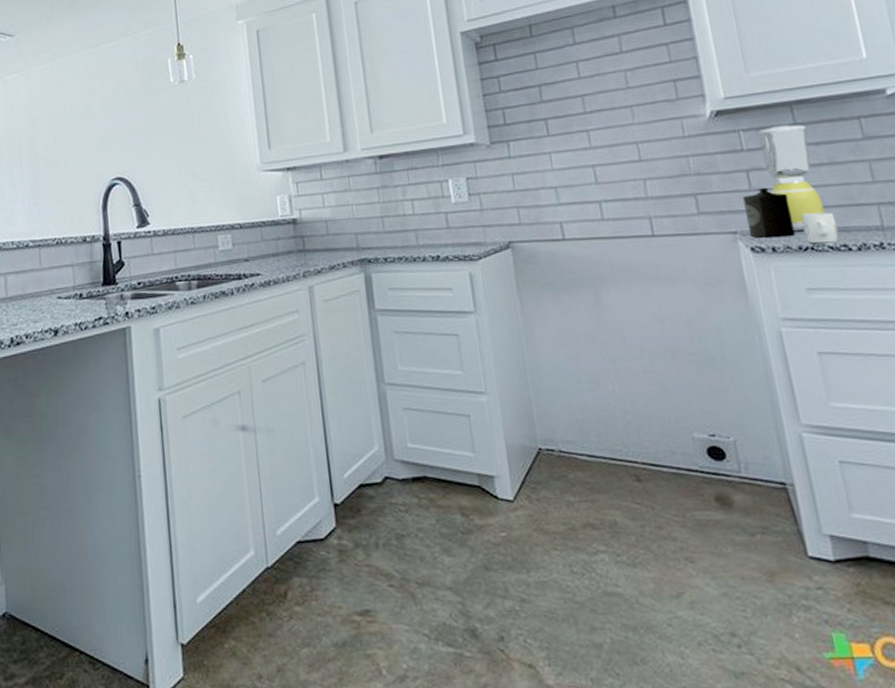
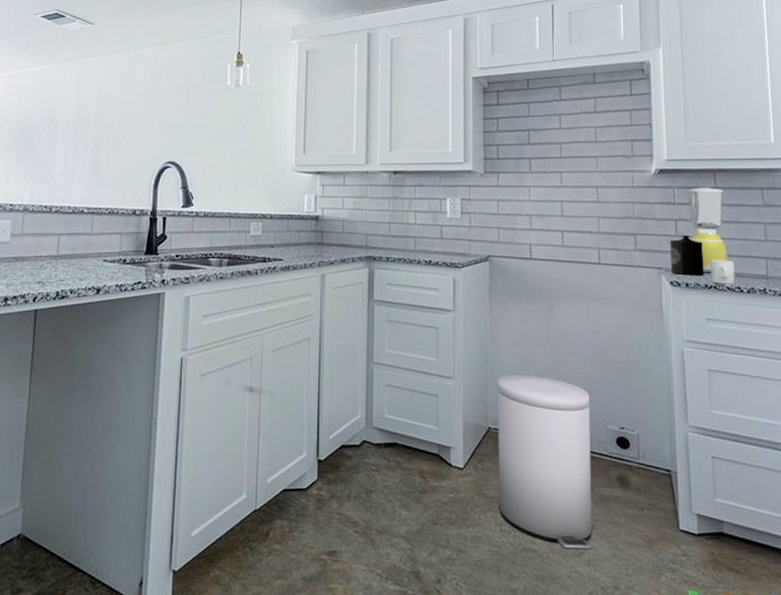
pedal bin: none [541,380,695,591] -> present [497,374,593,550]

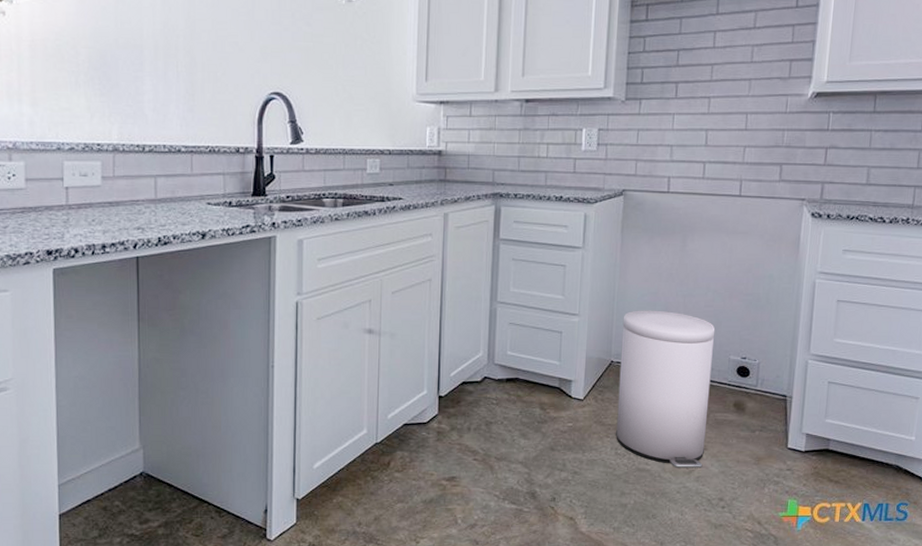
canister: present [670,235,704,276] -> none [814,164,851,207]
blender: present [687,187,729,272] -> none [839,111,882,202]
mug: present [710,259,735,285] -> none [854,189,881,215]

